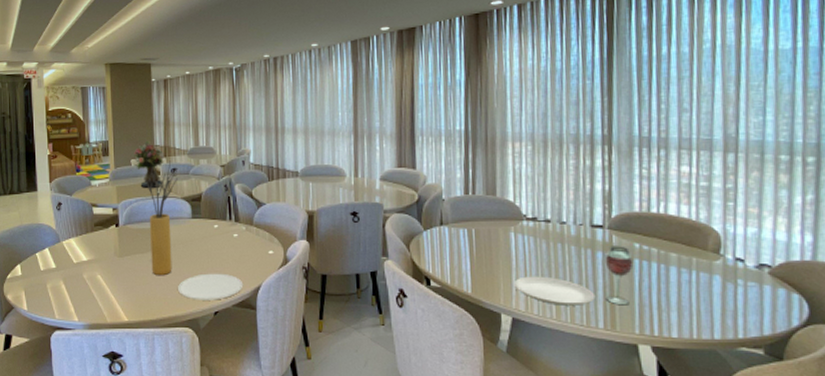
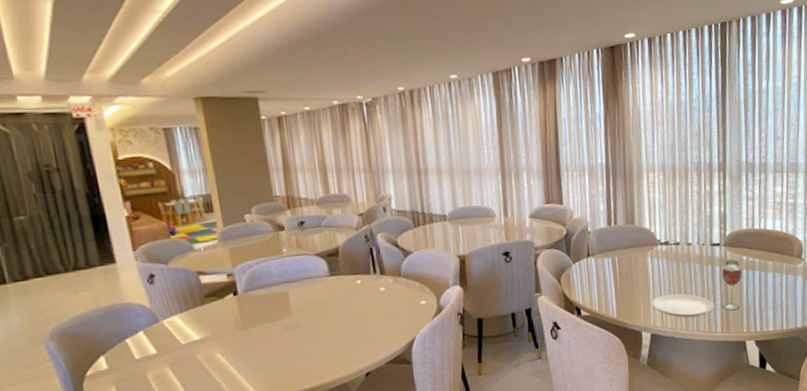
bouquet: present [134,140,164,188] -> none [247,190,290,247]
vase: present [145,160,179,276] -> none [266,213,312,345]
plate: present [178,273,244,300] -> none [320,331,396,364]

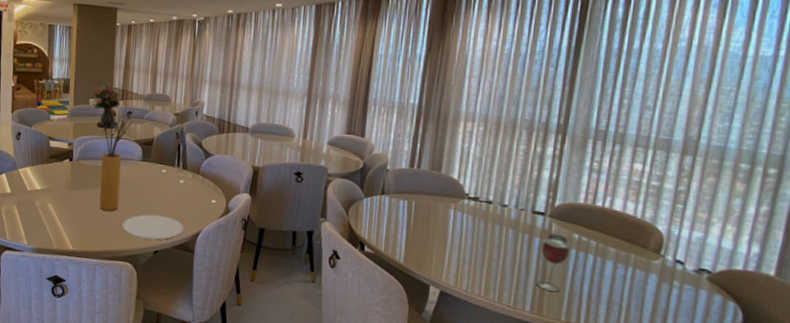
bouquet: none [247,190,290,247] -> present [93,82,121,128]
vase: none [266,213,312,345] -> present [99,104,134,212]
plate: none [320,331,396,364] -> present [122,214,185,241]
plate: present [651,293,715,318] -> none [446,252,527,287]

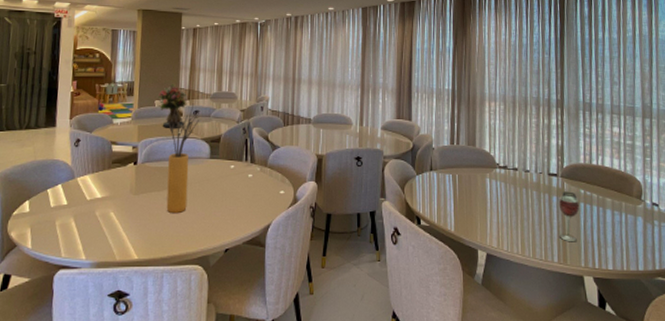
plate: present [122,214,185,241] -> none [191,211,255,238]

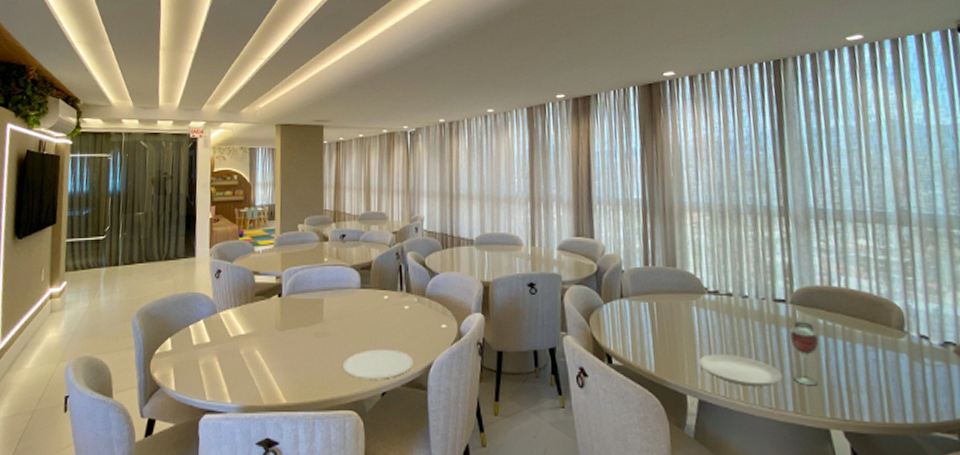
bouquet: present [158,83,187,128] -> none [302,204,333,255]
vase: present [166,103,201,214] -> none [312,226,348,352]
plate: none [191,211,255,238] -> present [343,349,414,379]
plate: none [488,217,552,243] -> present [698,354,783,386]

